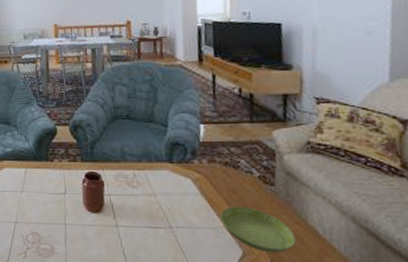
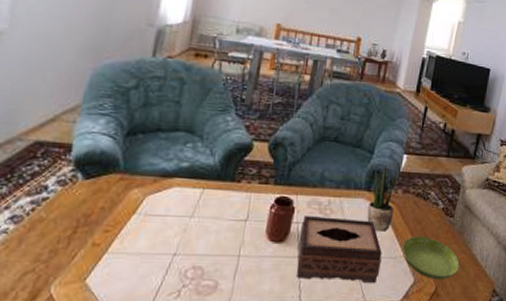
tissue box: none [113,187,202,253] -> present [296,214,382,283]
potted plant: none [173,138,203,202] -> present [367,166,397,231]

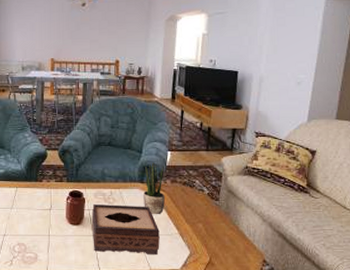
saucer: present [402,235,460,280] -> none [176,216,229,253]

